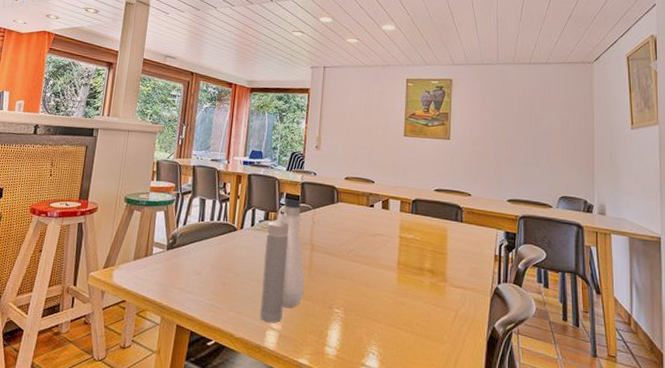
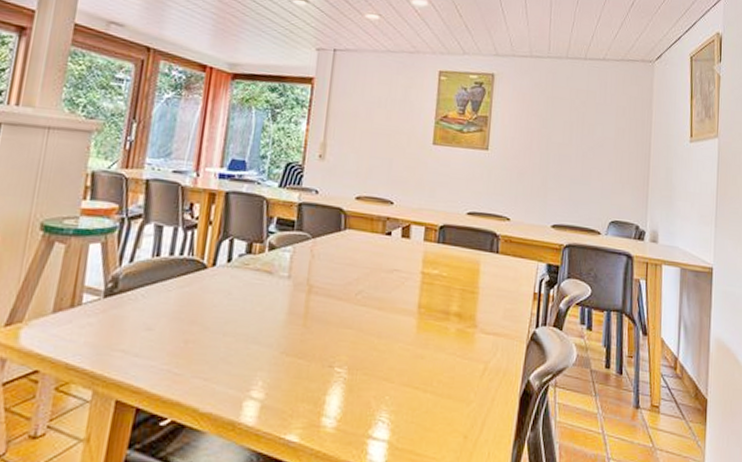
water bottle: present [259,198,305,323] -> none [235,224,298,391]

